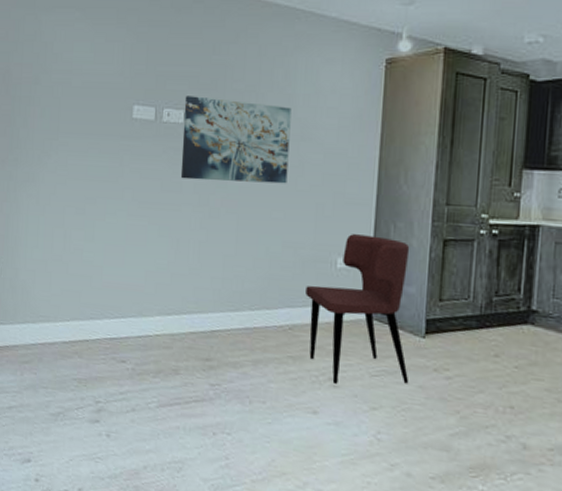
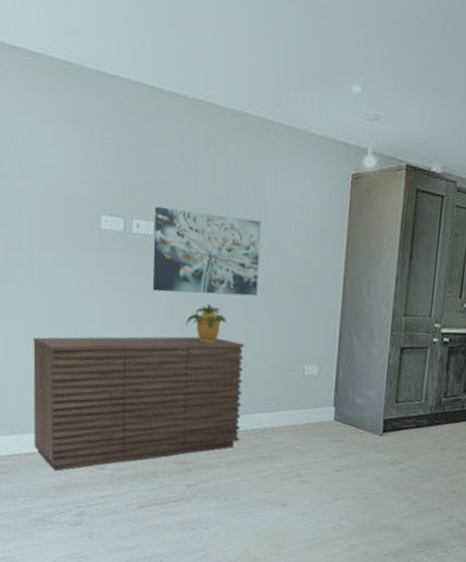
sideboard: none [57,224,274,363] -> present [33,336,245,471]
potted plant: none [213,191,256,232] -> present [186,303,228,343]
dining chair: present [306,234,410,384] -> none [275,343,371,479]

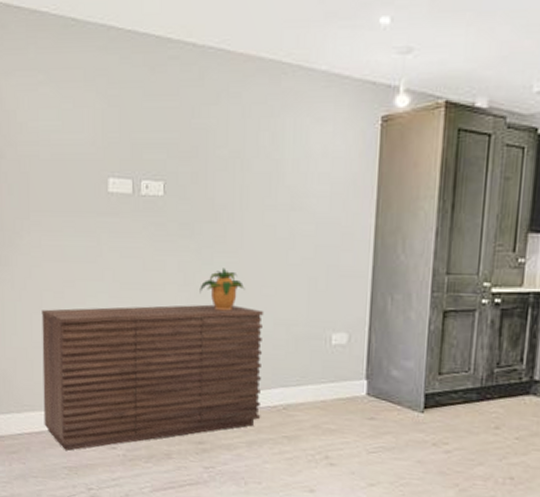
wall art: present [152,207,261,296] -> none [163,165,280,258]

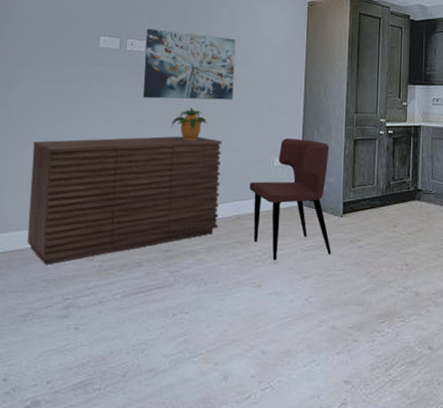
wall art: none [163,165,280,258] -> present [142,29,236,100]
dining chair: none [300,309,408,462] -> present [250,138,332,260]

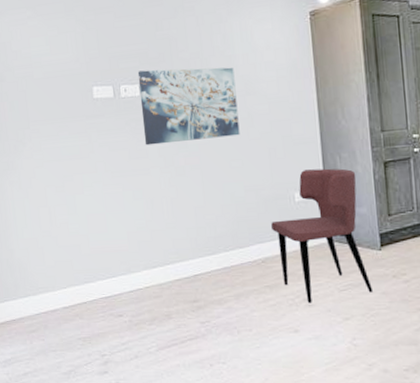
sideboard: present [27,136,223,265] -> none [47,179,243,323]
potted plant: present [171,107,208,141] -> none [179,149,217,186]

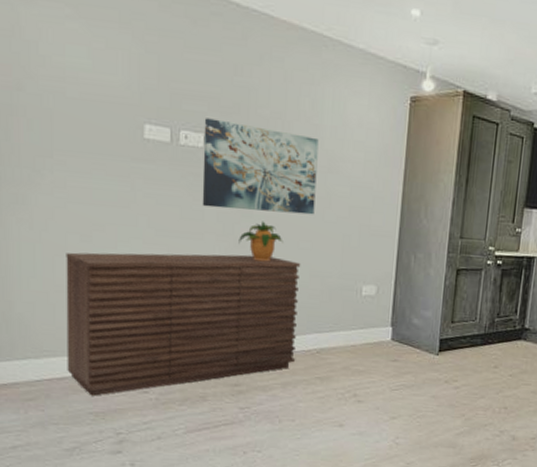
sideboard: none [47,179,243,323] -> present [66,252,301,396]
potted plant: none [179,149,217,186] -> present [238,221,283,262]
dining chair: present [271,168,374,303] -> none [332,264,428,399]

